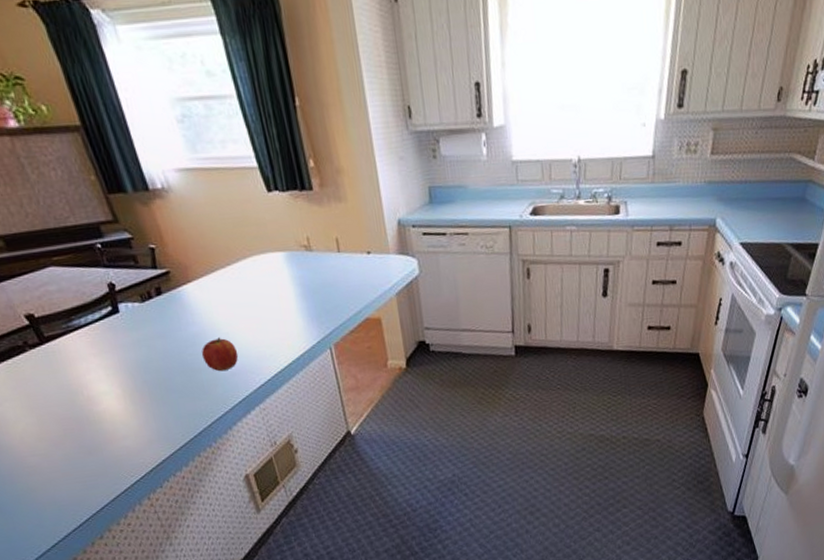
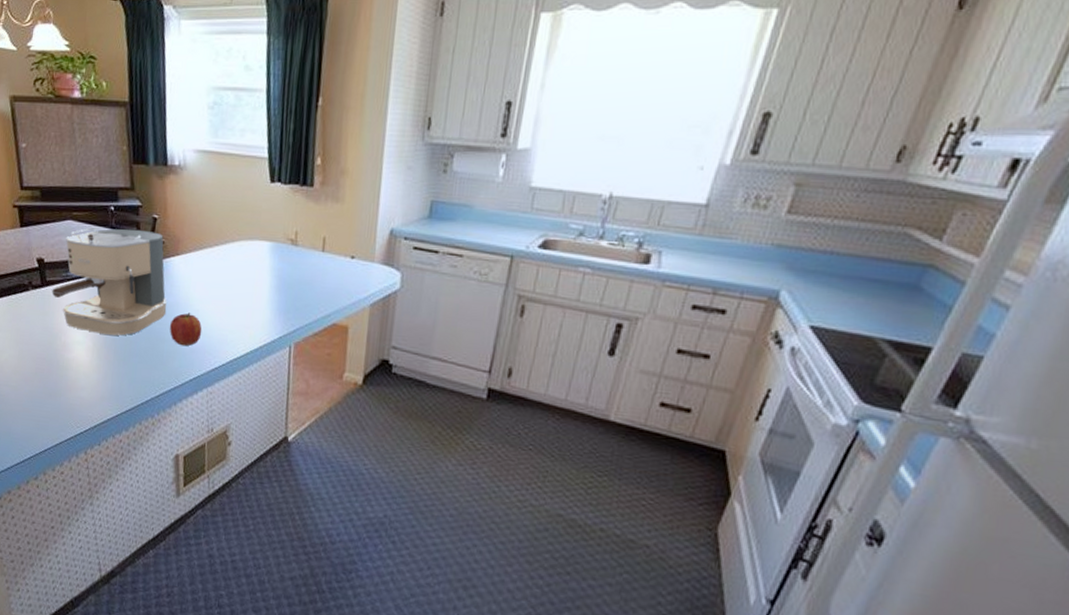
coffee maker: none [53,263,195,379] -> present [52,228,167,336]

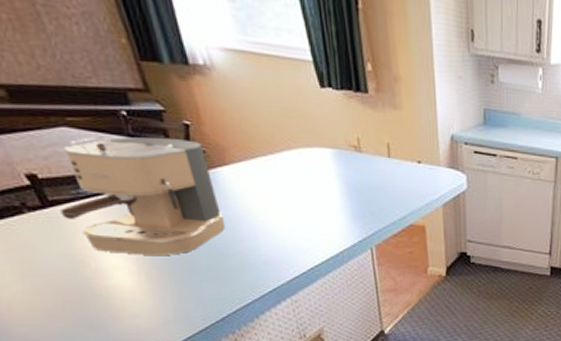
fruit: present [169,312,202,346] -> none [232,225,273,259]

